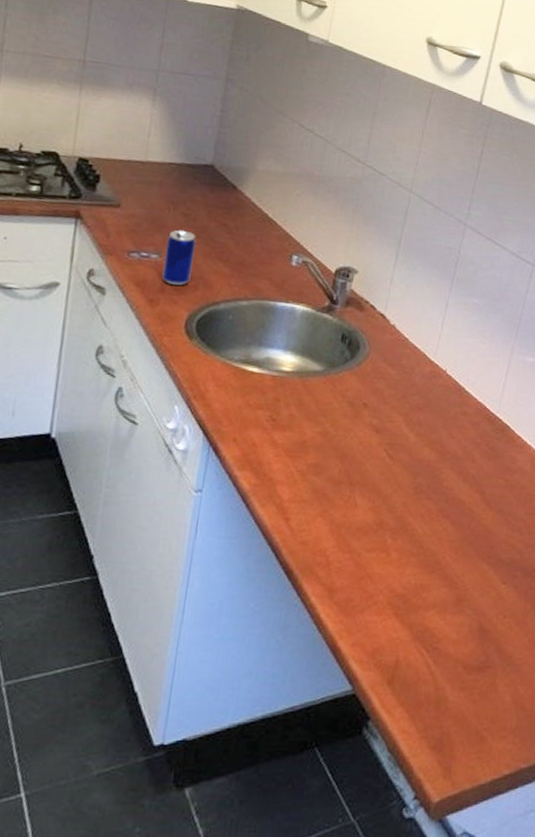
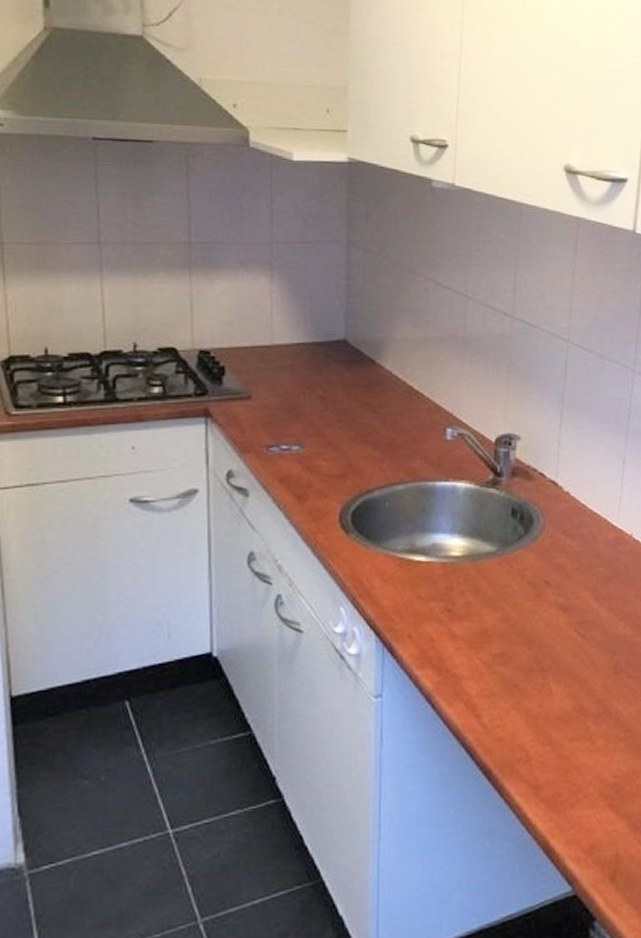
beer can: present [162,230,196,286] -> none [307,416,338,478]

